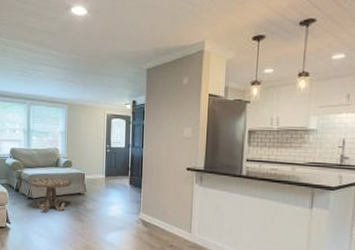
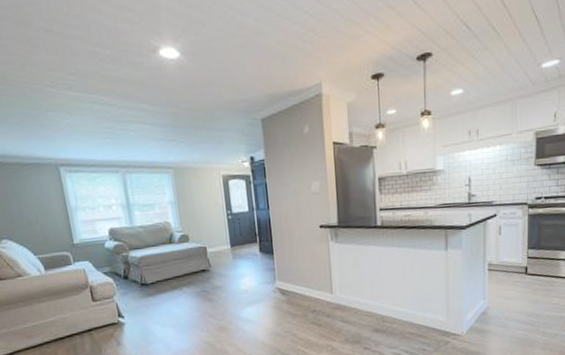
side table: present [30,178,72,212] -> none [140,256,193,298]

